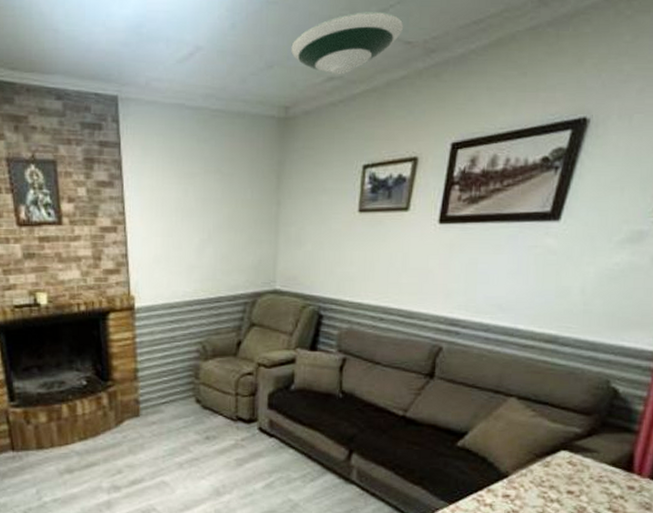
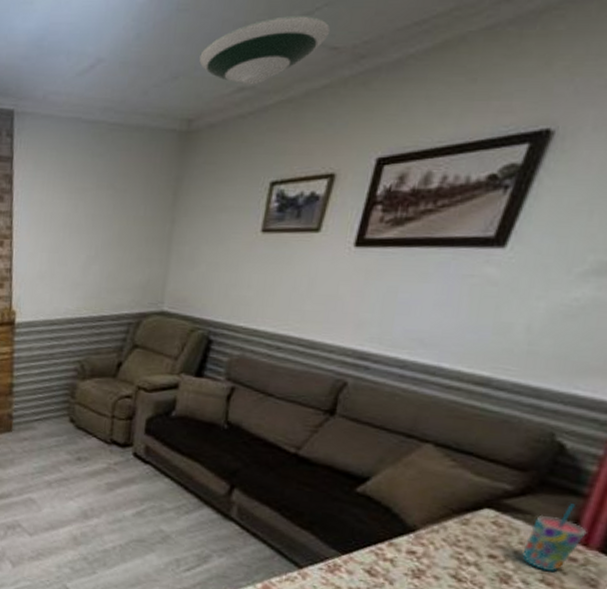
cup: none [593,440,640,501] -> present [522,504,587,572]

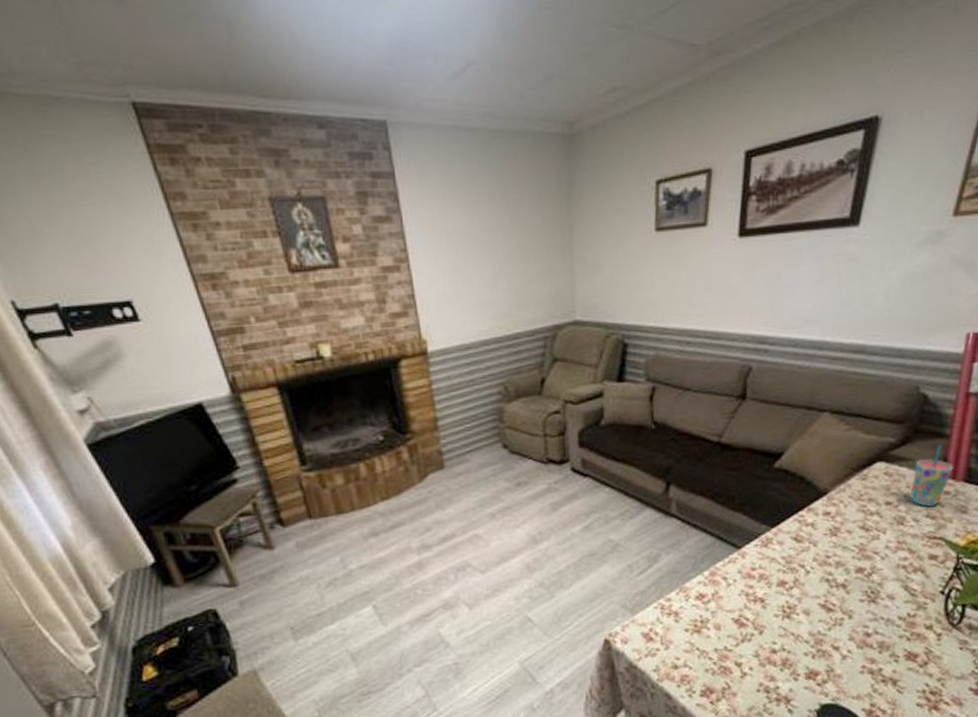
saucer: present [199,16,331,85] -> none [569,13,687,85]

